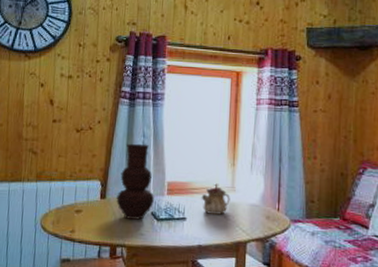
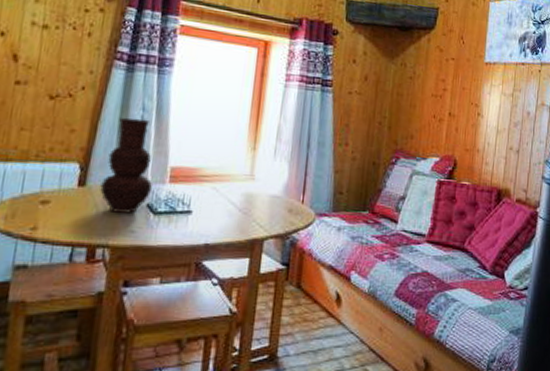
teapot: present [201,183,230,216] -> none [212,170,248,209]

